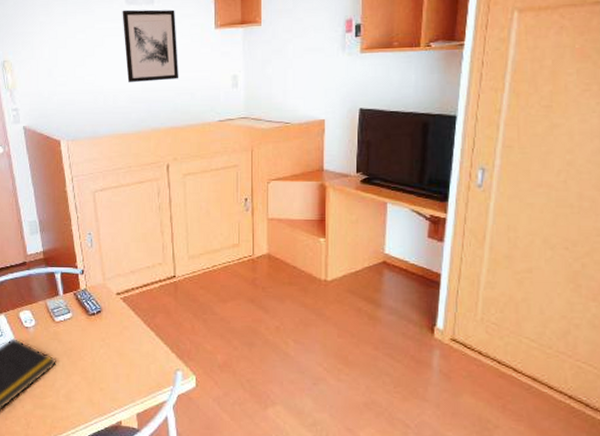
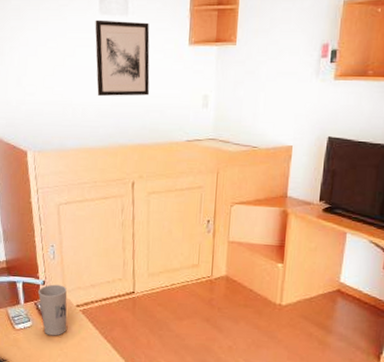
cup: none [77,273,108,327] -> present [38,284,67,336]

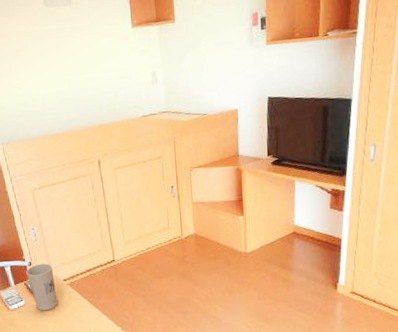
wall art: present [95,20,150,96] -> none [42,10,102,84]

